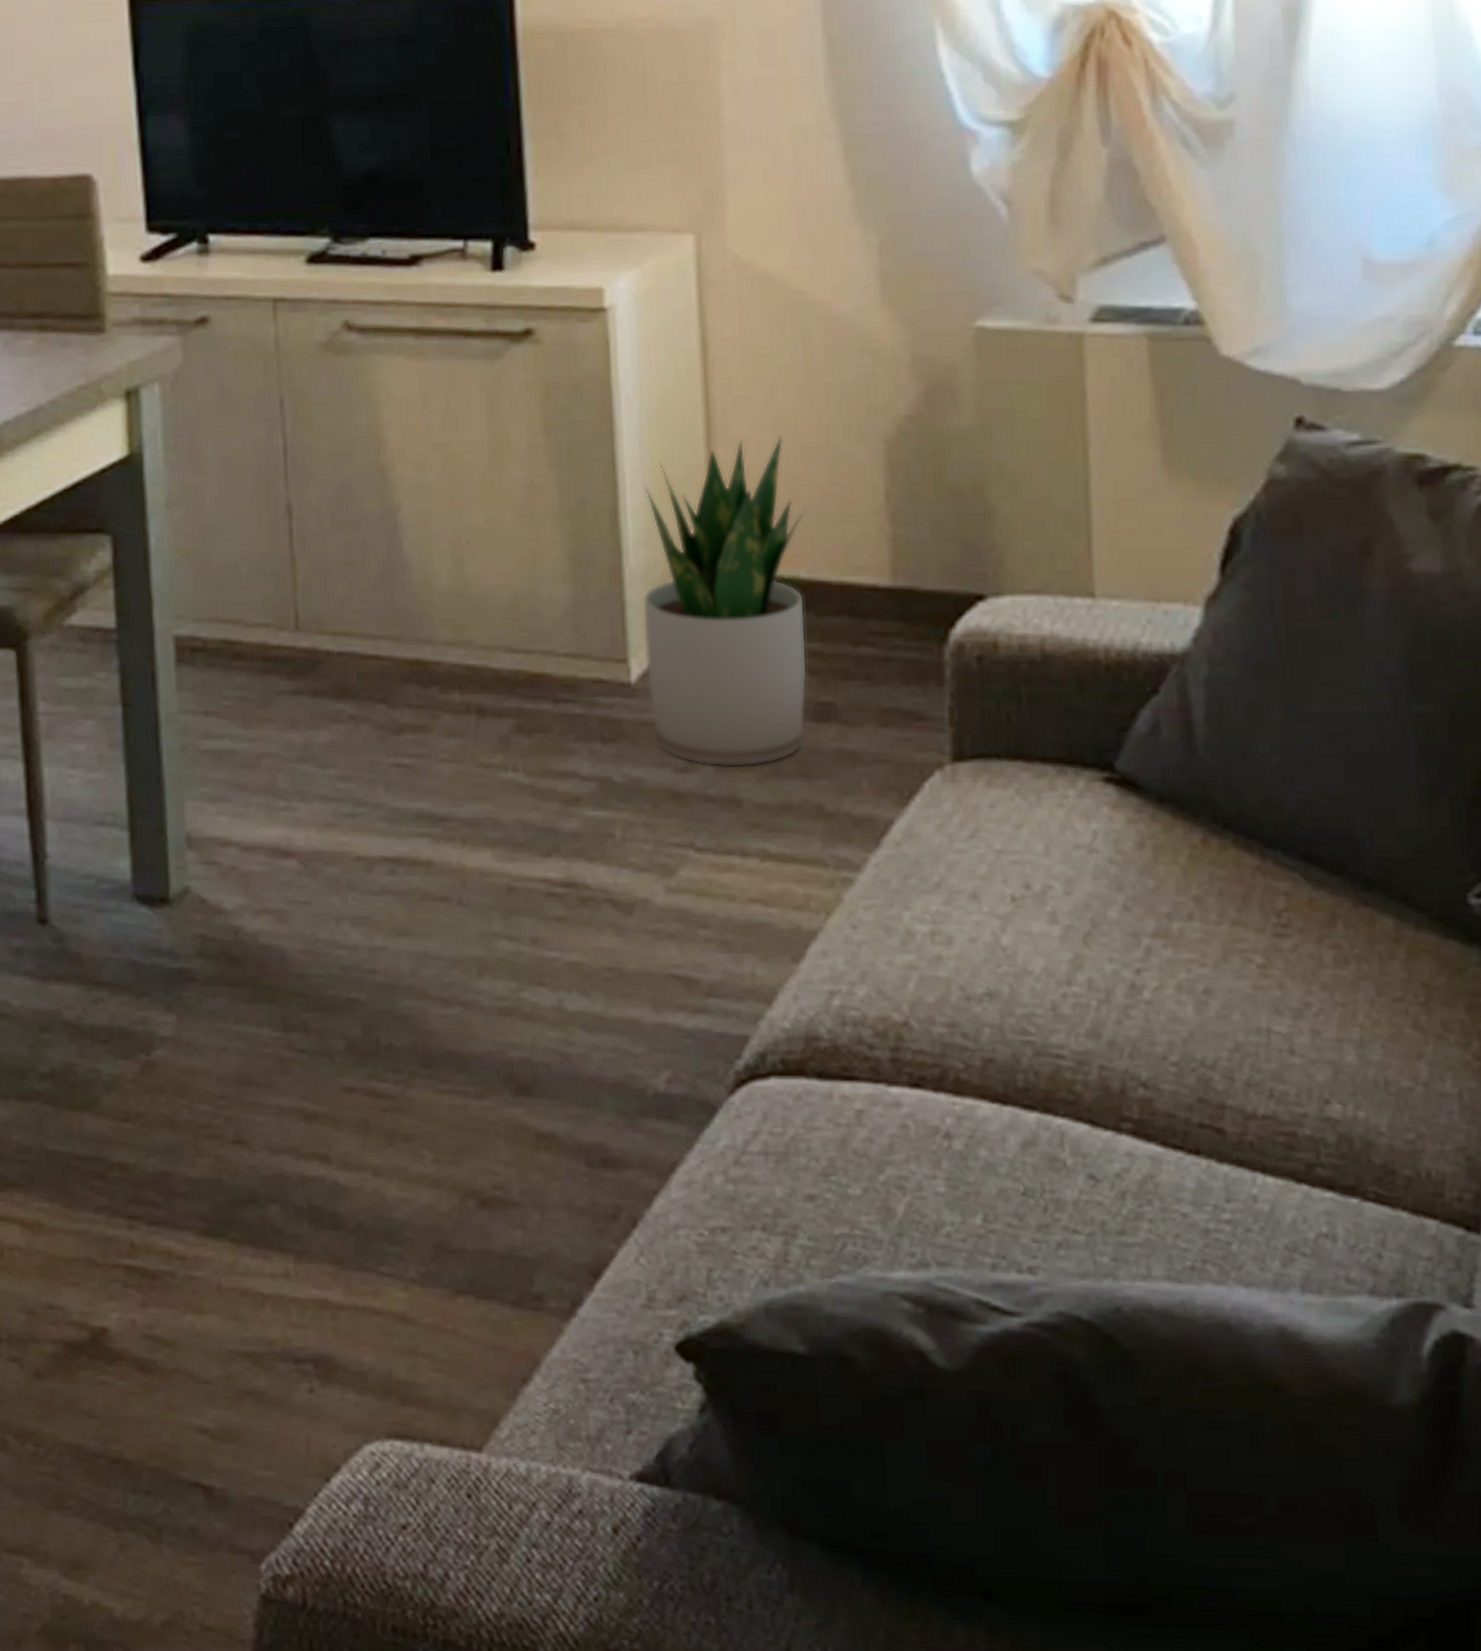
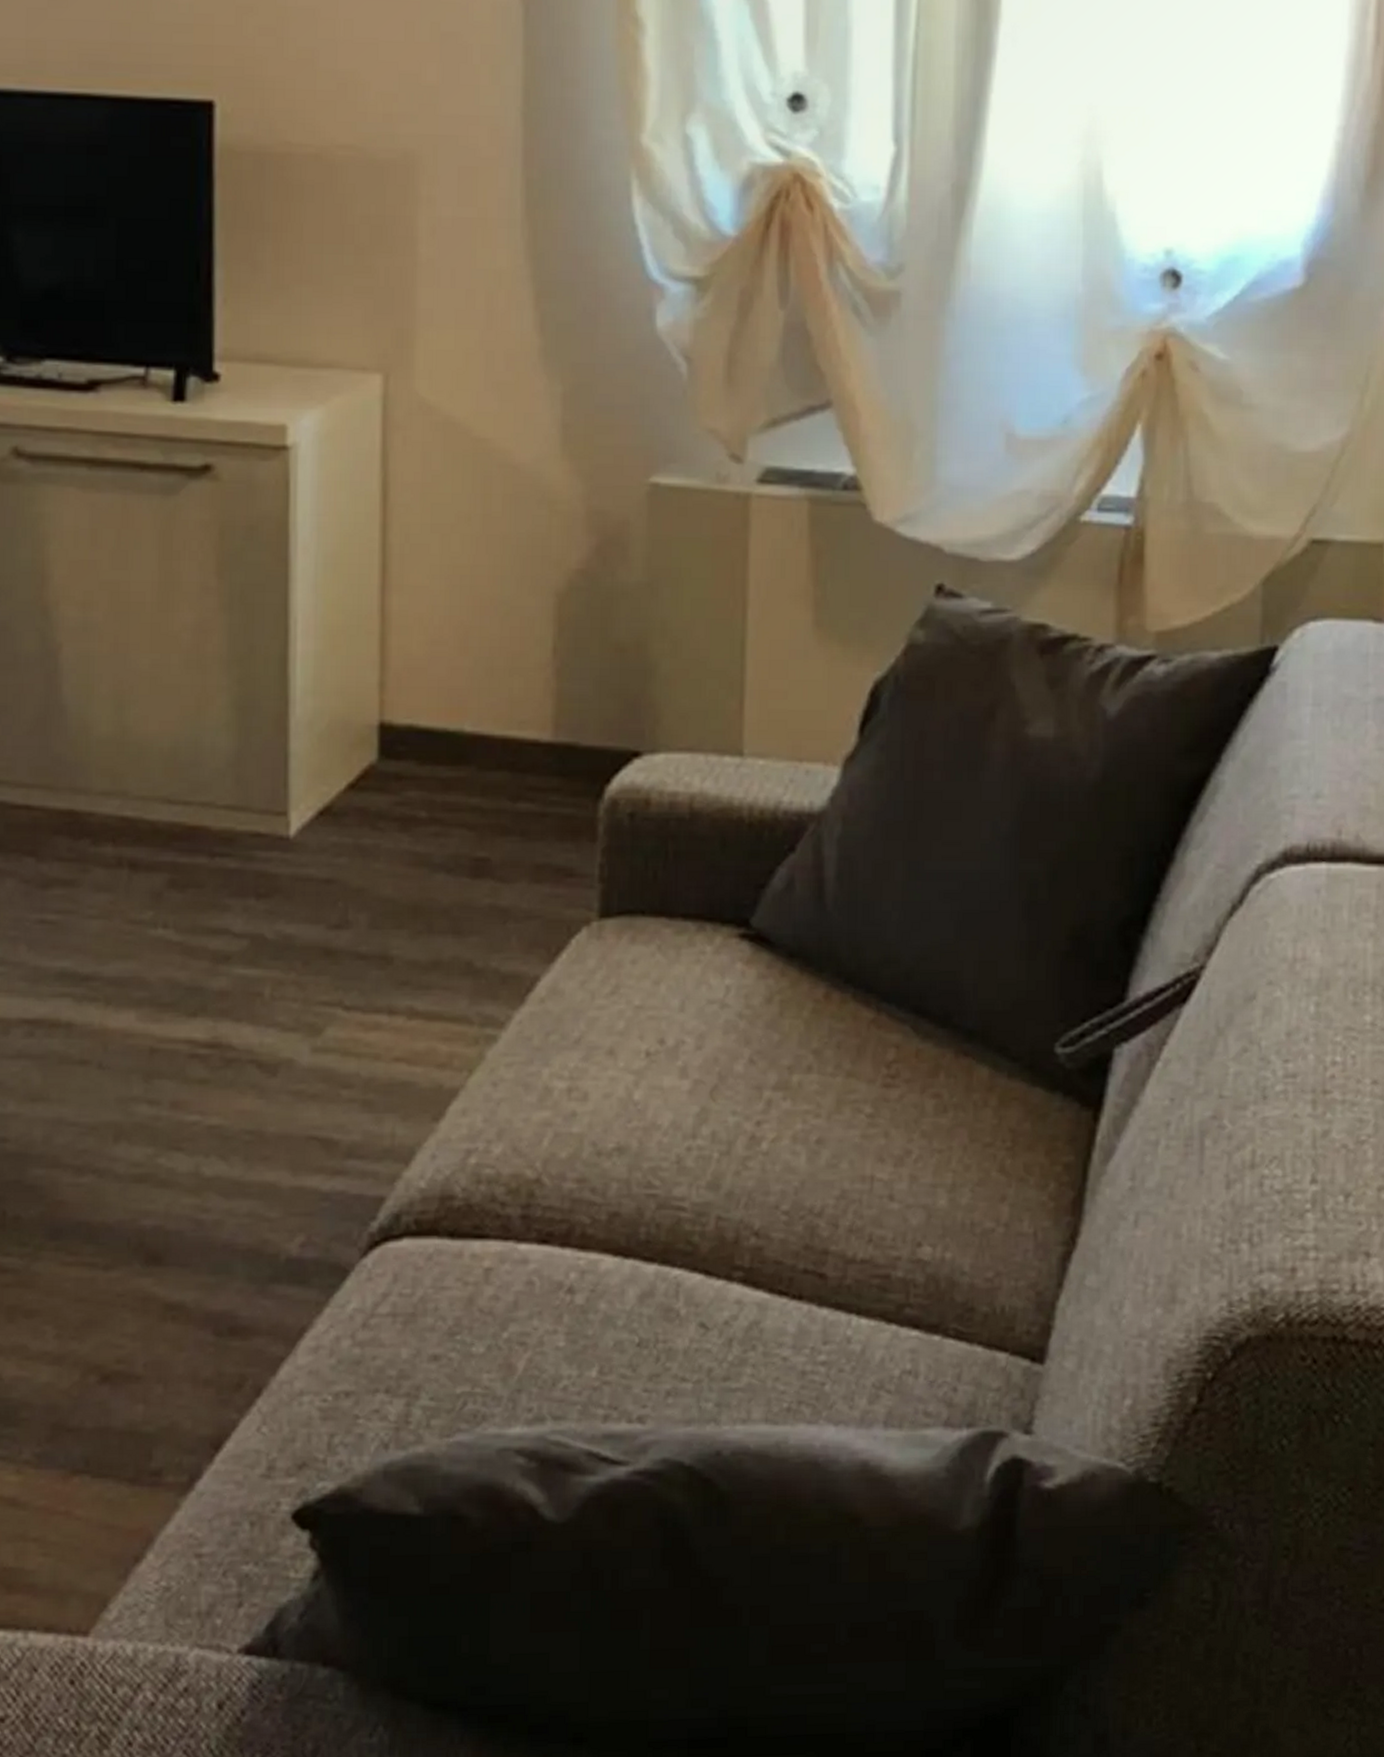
planter: present [643,436,807,767] -> none [305,586,475,923]

